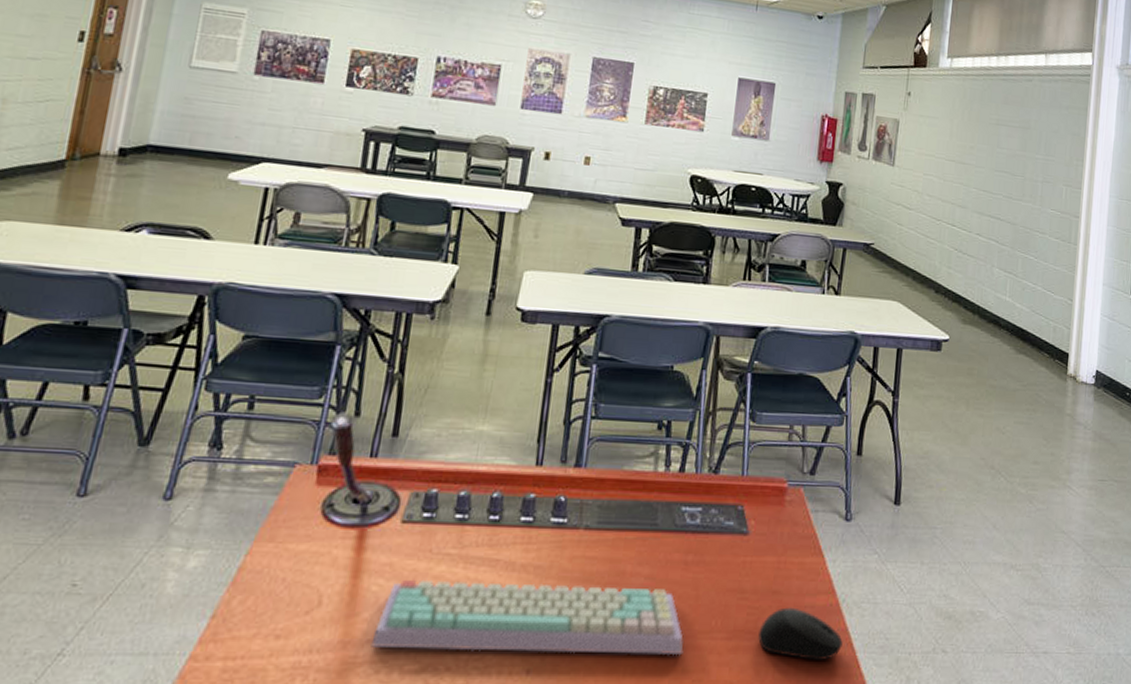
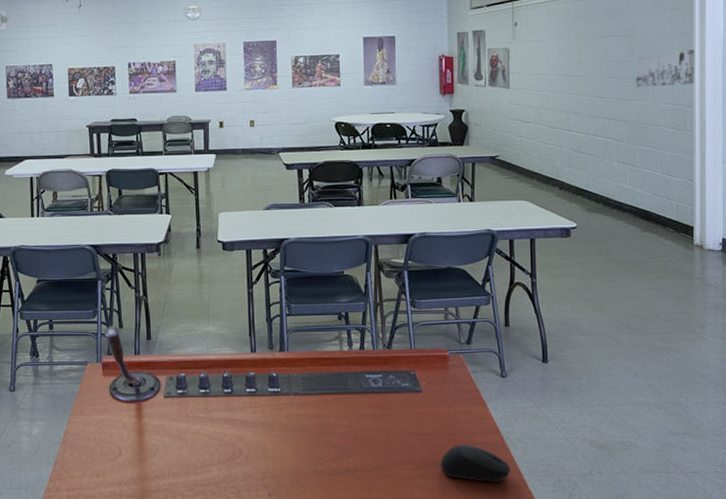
keyboard: present [371,579,684,656] -> none [159,434,383,482]
wall art: none [1024,152,1085,192] -> present [635,49,694,88]

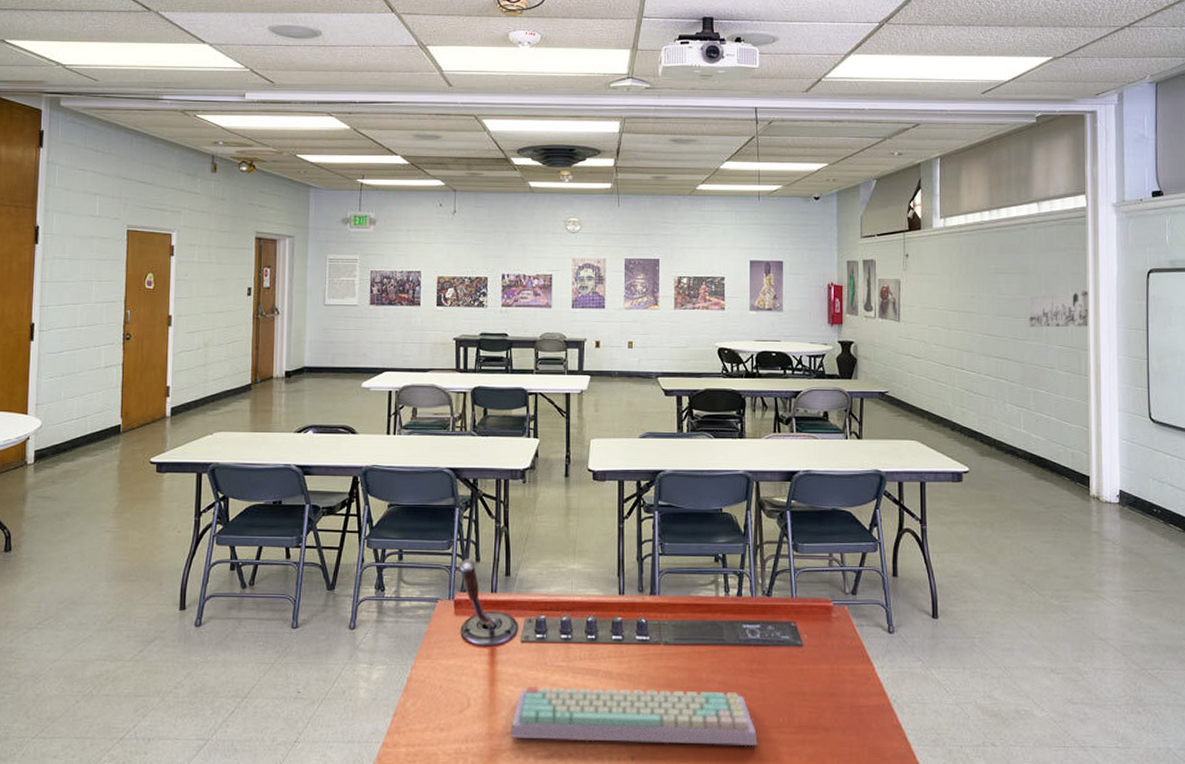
keyboard: none [159,434,383,482] -> present [510,686,758,747]
computer mouse: present [440,444,511,482] -> none [821,707,898,751]

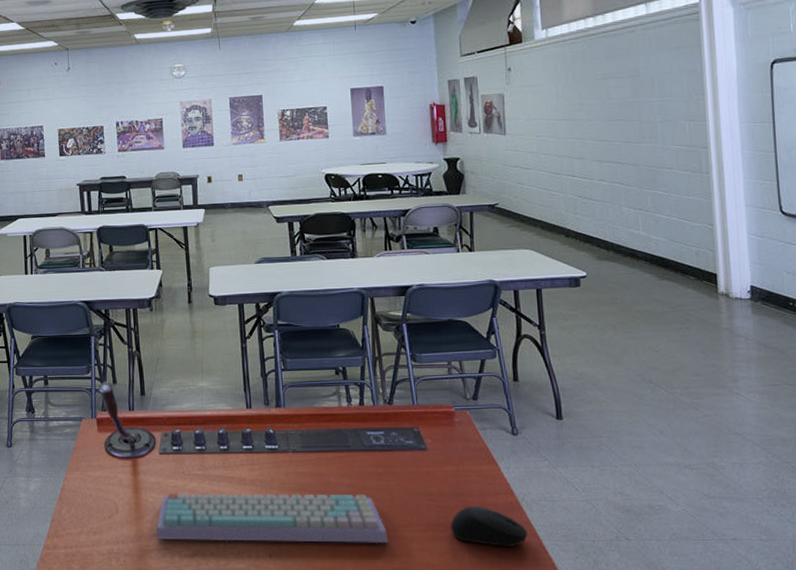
computer mouse: none [821,707,898,751] -> present [450,506,528,547]
wall art: present [1029,291,1089,328] -> none [641,88,708,130]

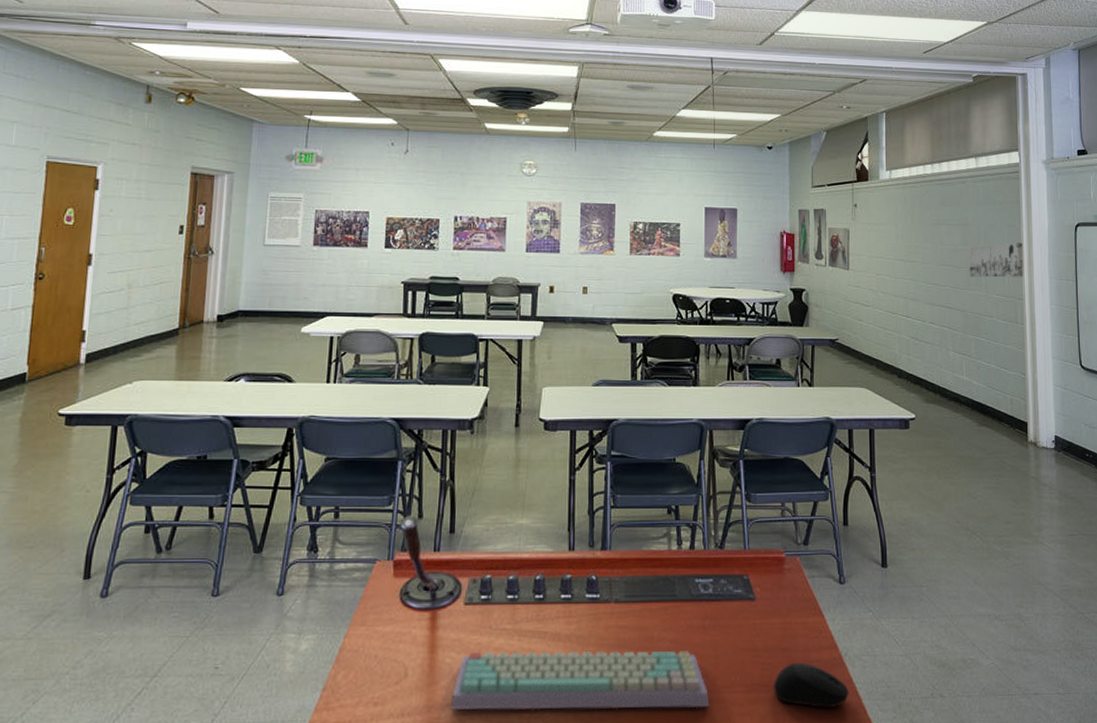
wall art: none [641,88,708,130] -> present [969,242,1023,278]

